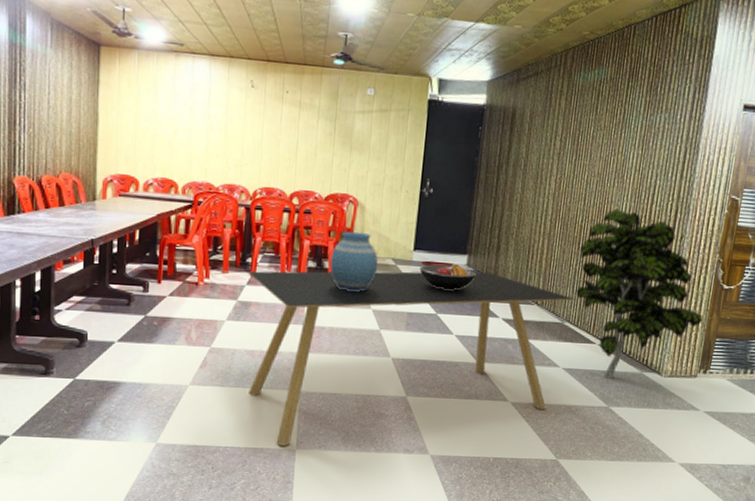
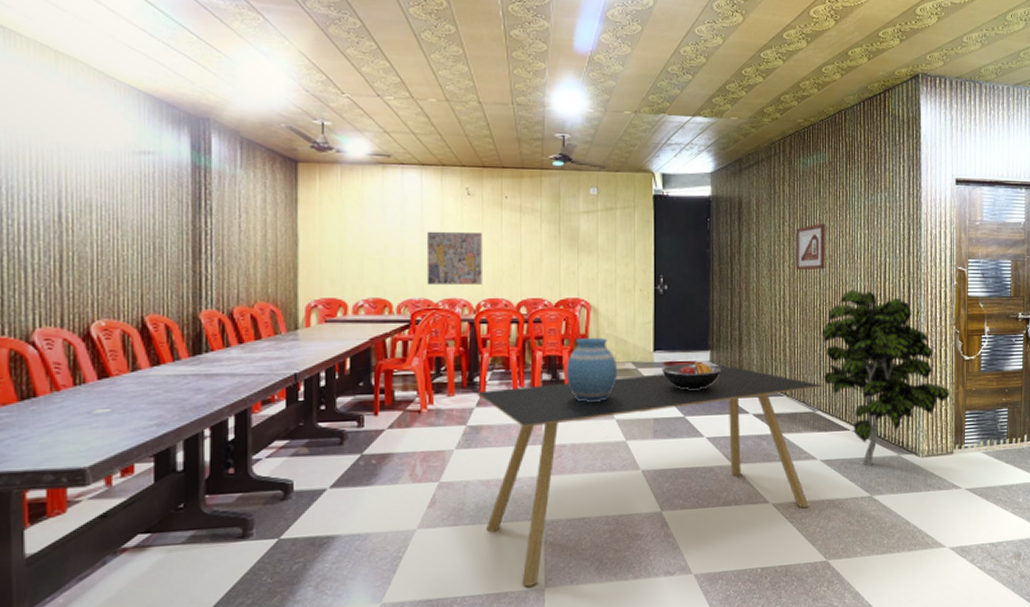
wall art: none [209,119,262,174] -> present [426,231,482,285]
picture frame: none [562,139,598,187] -> present [795,223,825,271]

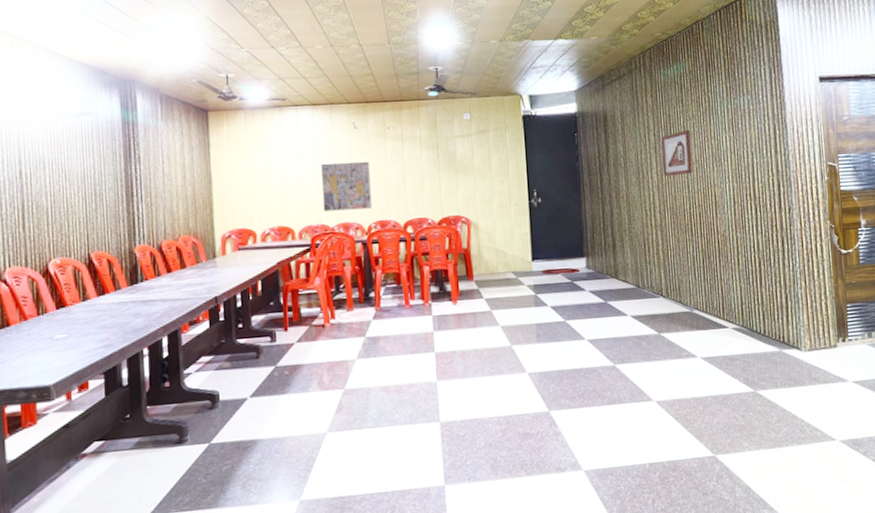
dining table: present [476,367,824,587] -> none [372,272,700,484]
vase: present [566,337,617,402] -> none [451,250,499,311]
fruit bowl: present [662,361,721,389] -> none [541,268,597,295]
indoor plant: present [823,289,950,467] -> none [694,191,829,362]

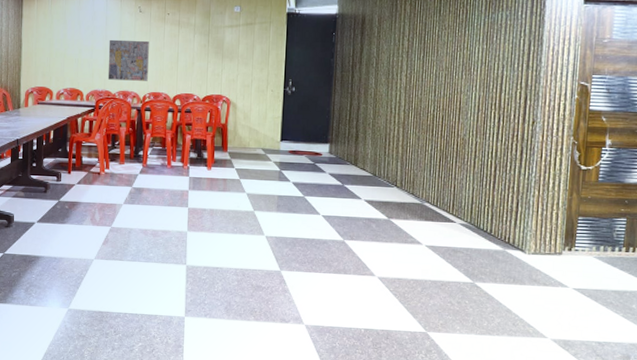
picture frame: present [660,129,693,177] -> none [412,38,443,80]

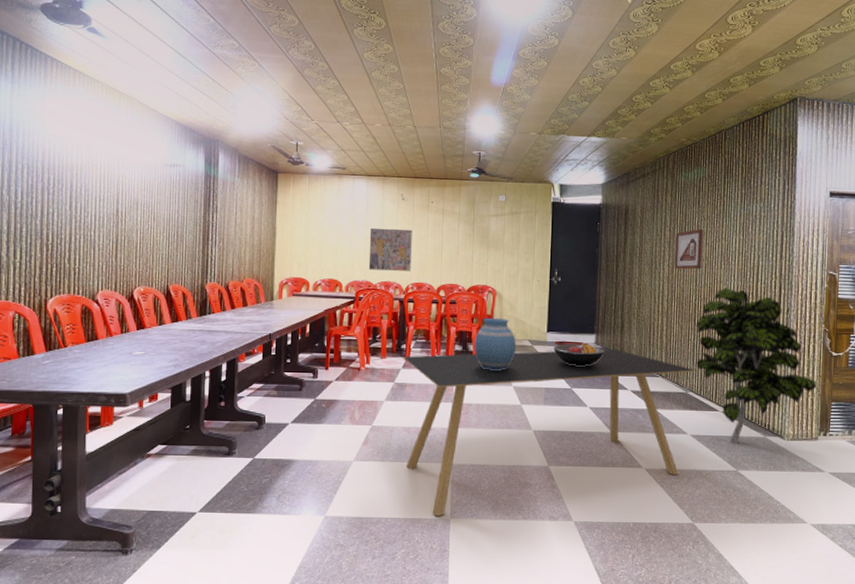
dining table: none [140,158,433,314] -> present [403,349,696,516]
vase: none [208,126,249,178] -> present [474,317,516,371]
fruit bowl: none [286,151,338,175] -> present [553,342,604,366]
picture frame: none [412,38,443,80] -> present [674,228,703,270]
indoor plant: none [433,98,563,256] -> present [697,287,817,444]

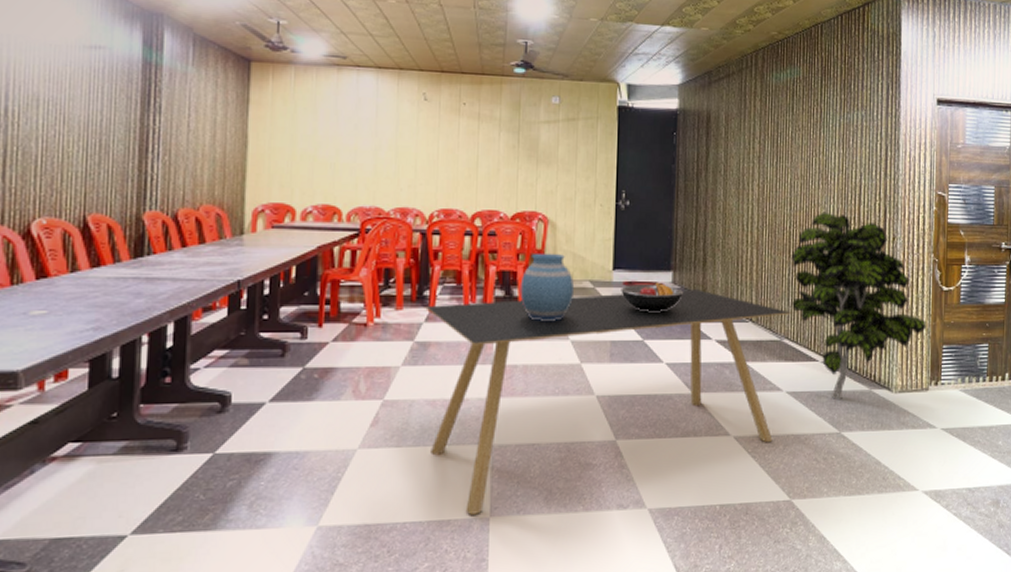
wall art: present [368,227,412,271] -> none [378,136,438,194]
picture frame: present [674,228,703,270] -> none [765,140,797,191]

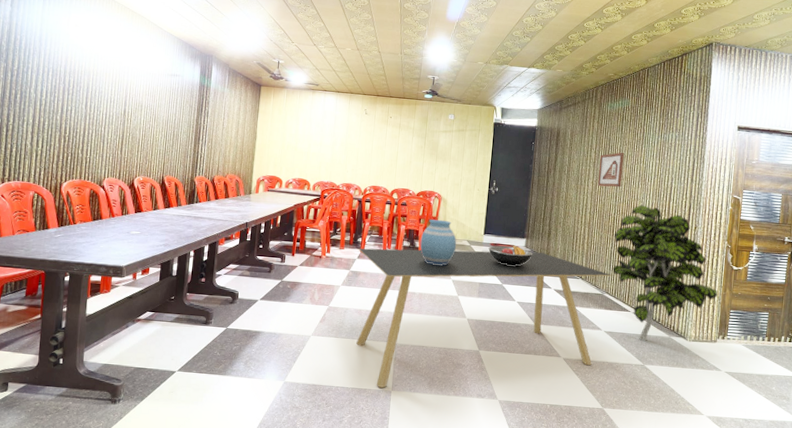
picture frame: none [765,140,797,191] -> present [597,152,624,188]

